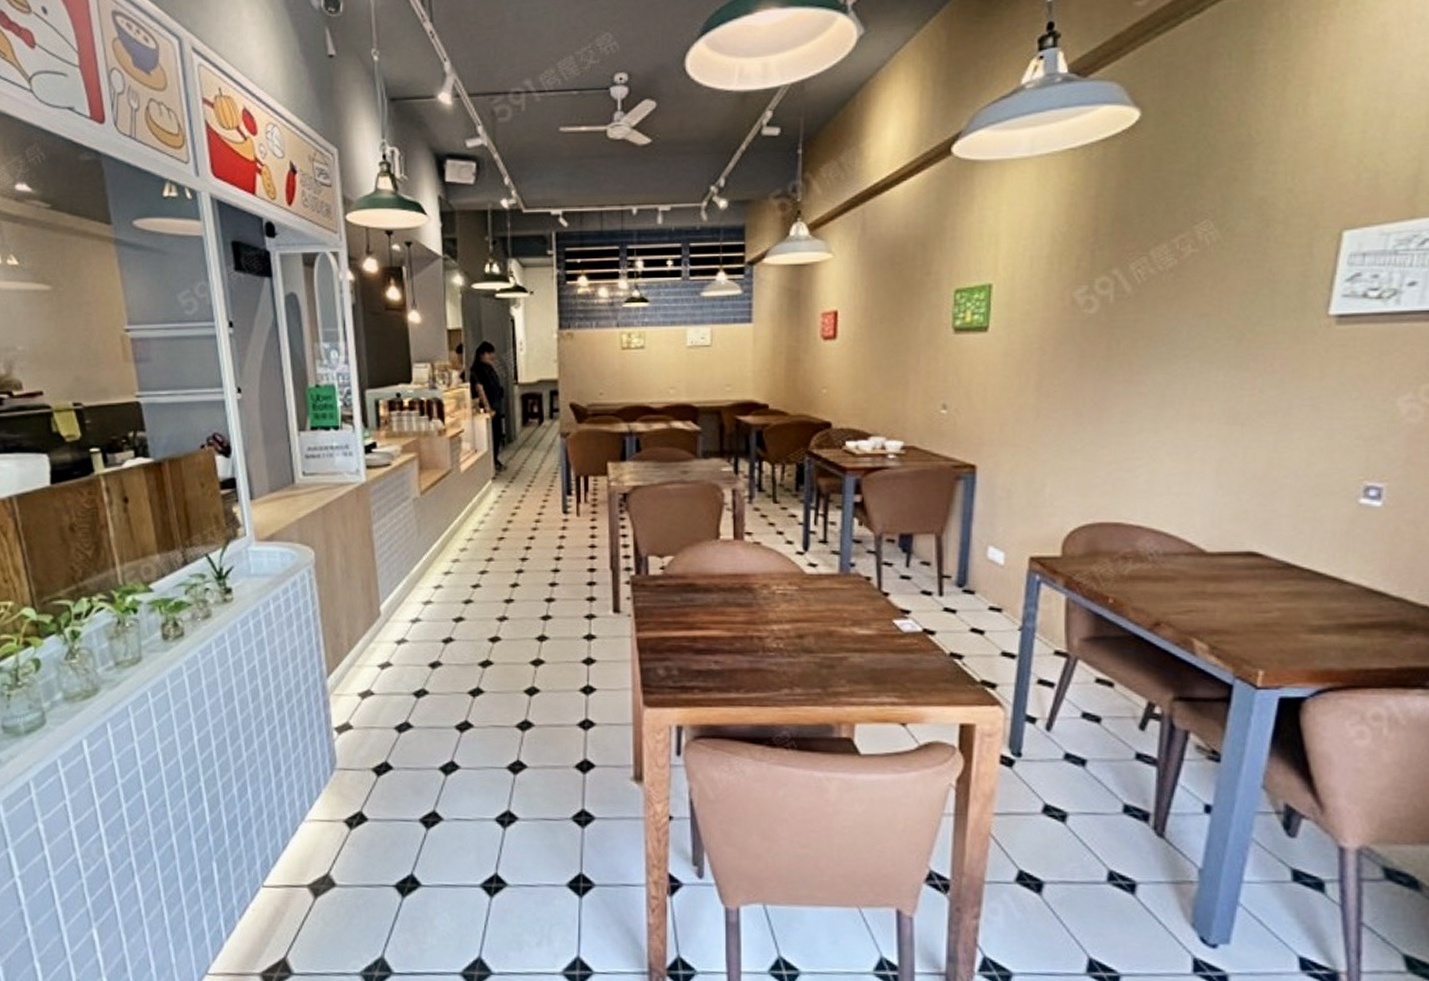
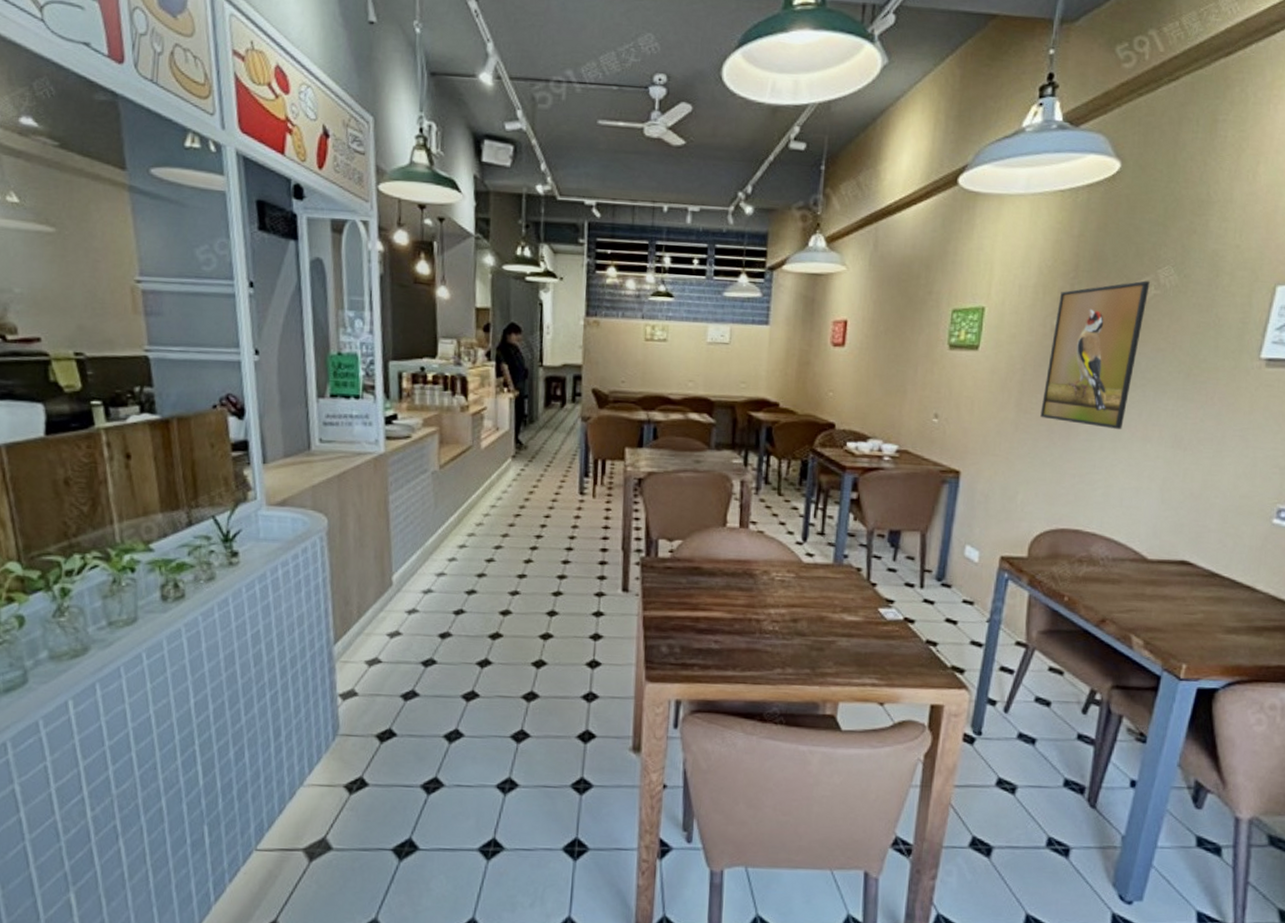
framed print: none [1065,239,1185,407] -> present [1040,280,1150,429]

